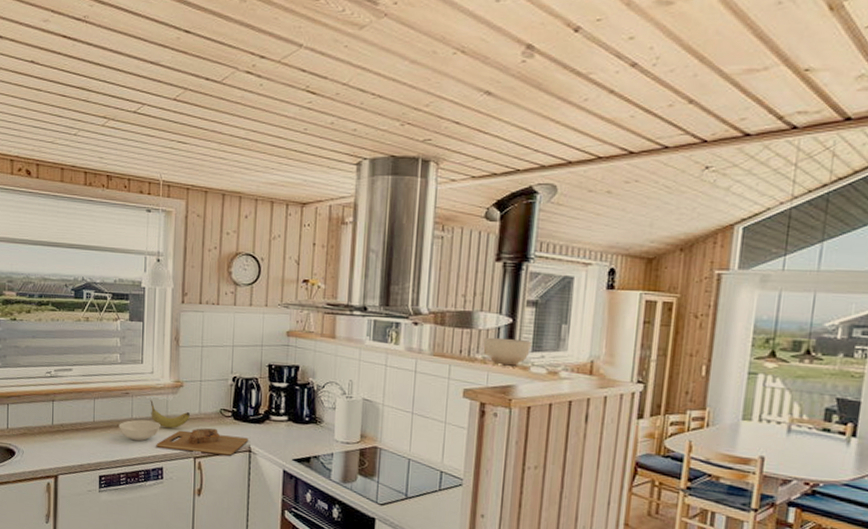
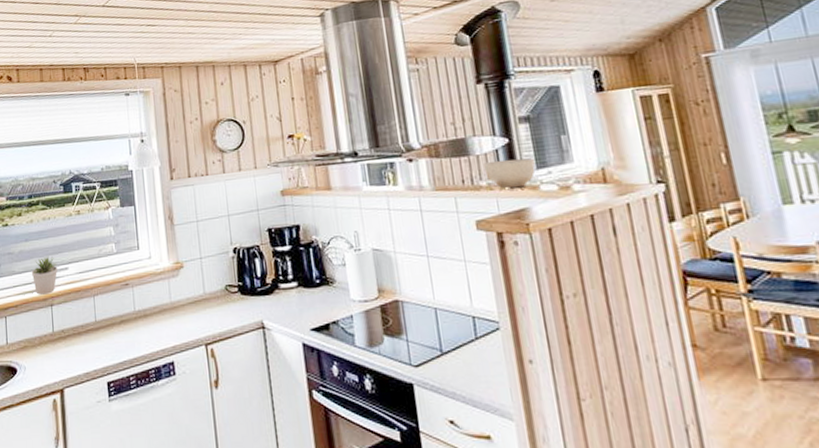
potted plant: none [36,355,63,391] -> present [31,256,58,296]
bowl: present [119,419,160,442] -> none [122,310,166,336]
fruit: present [150,400,190,429] -> none [151,287,195,317]
cutting board: present [156,427,249,456] -> none [163,307,261,339]

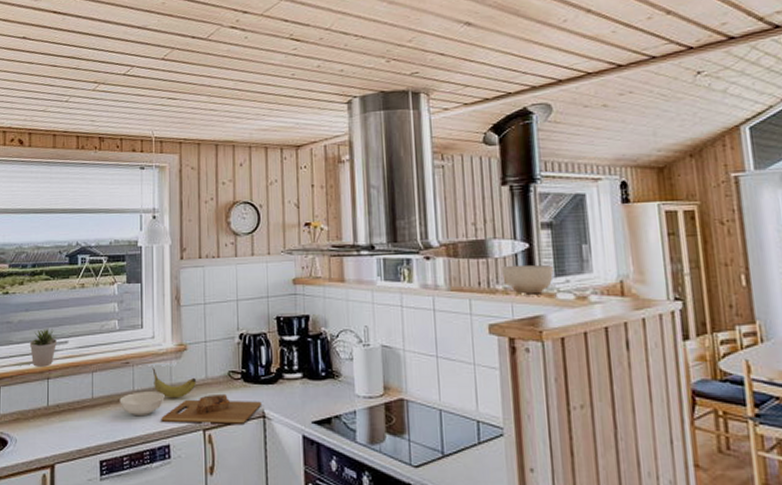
bowl: none [122,310,166,336] -> present [119,391,165,417]
fruit: none [151,287,195,317] -> present [152,368,196,399]
cutting board: none [163,307,261,339] -> present [161,393,262,424]

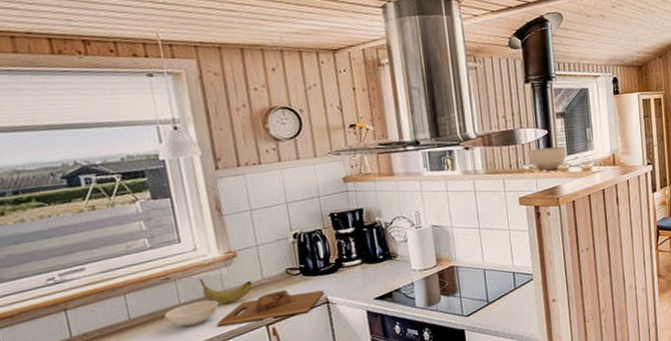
potted plant: present [29,327,58,368] -> none [29,257,70,301]

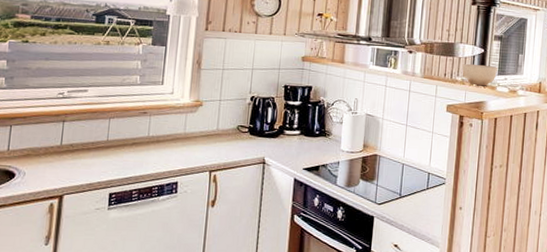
bowl: present [164,299,219,328] -> none [134,137,178,158]
fruit: present [199,279,252,304] -> none [168,119,208,145]
cutting board: present [217,289,325,326] -> none [172,143,264,168]

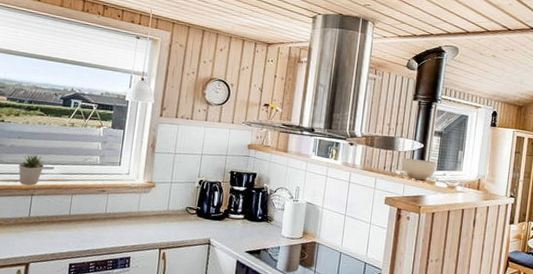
potted plant: none [46,76,77,112] -> present [18,154,45,186]

